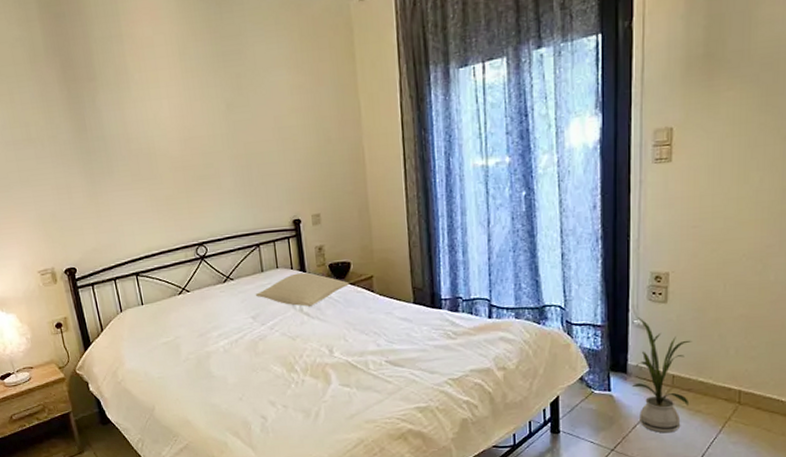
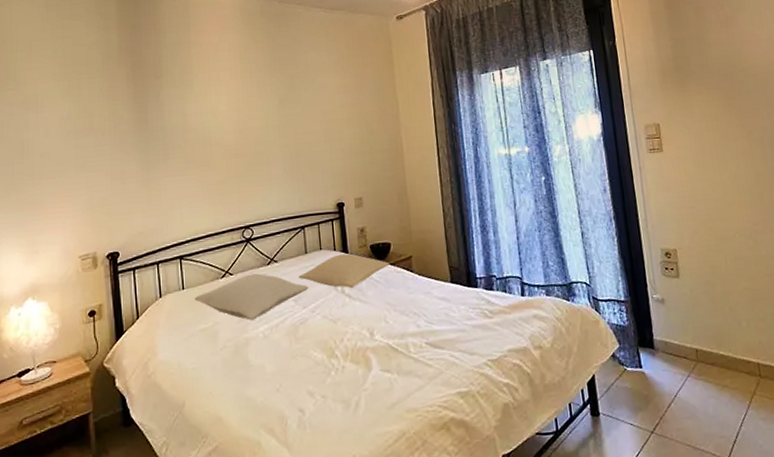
pillow: none [154,290,267,335] -> present [195,273,309,320]
house plant: present [632,316,692,433] -> none [655,291,715,412]

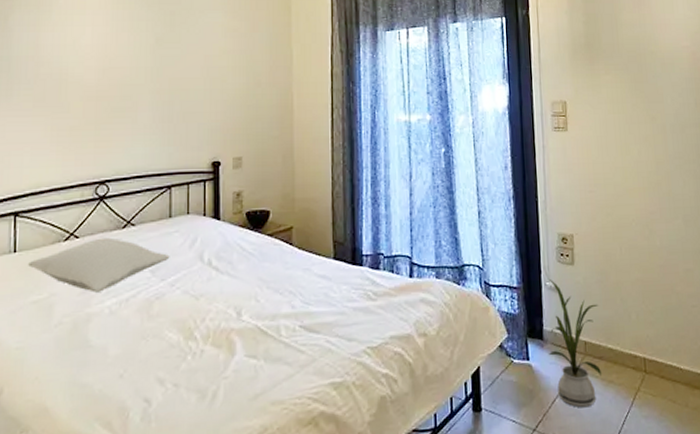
pillow: present [298,253,391,288] -> none [158,220,268,259]
house plant: none [655,291,715,412] -> present [548,278,601,408]

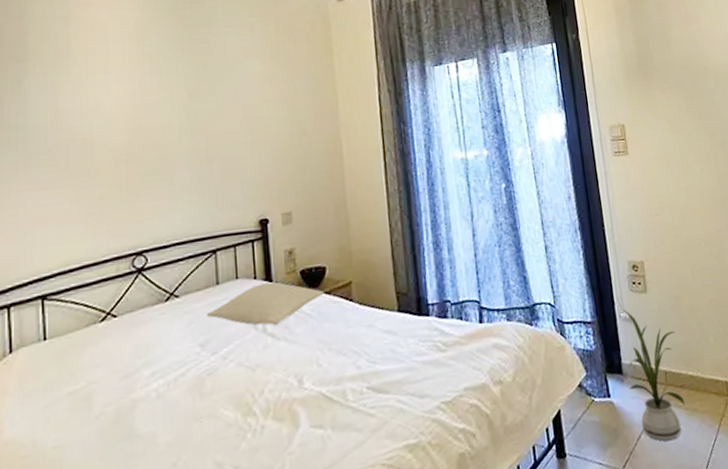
pillow: present [28,237,170,293] -> none [61,313,220,376]
pillow: none [158,220,268,259] -> present [206,281,325,325]

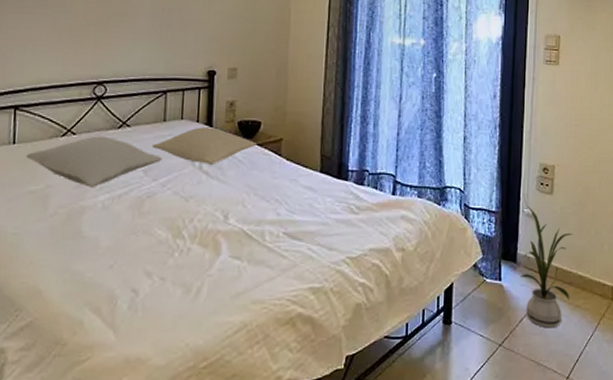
pillow: none [61,313,220,376] -> present [26,136,163,187]

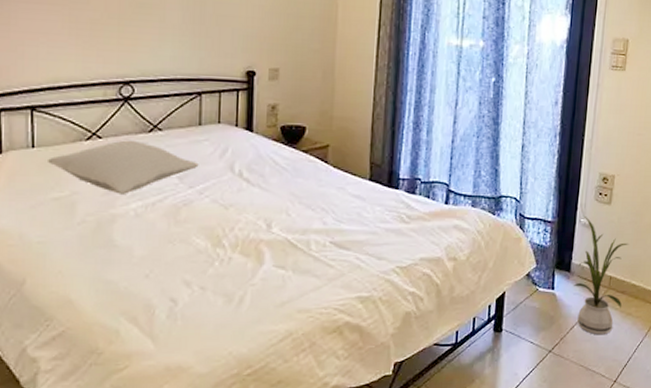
pillow: present [151,127,258,164] -> none [186,132,302,171]

